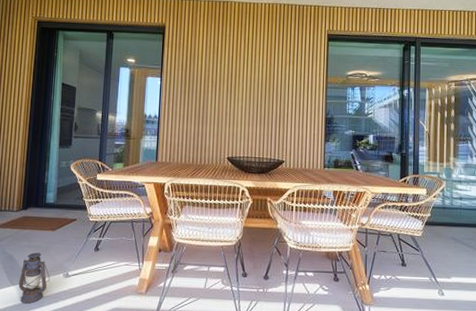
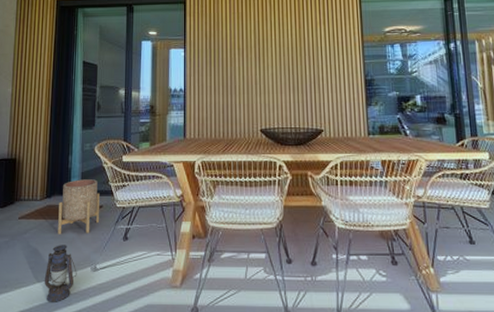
planter: none [32,194,74,244] -> present [58,179,100,235]

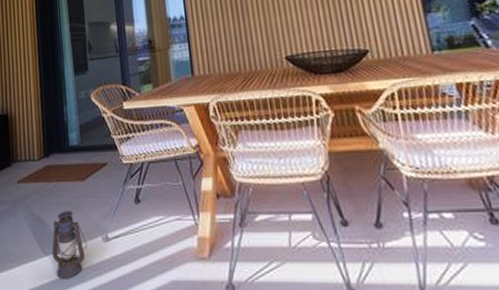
planter: present [58,179,100,235] -> none [58,132,106,199]

